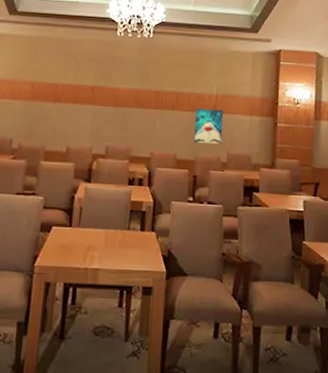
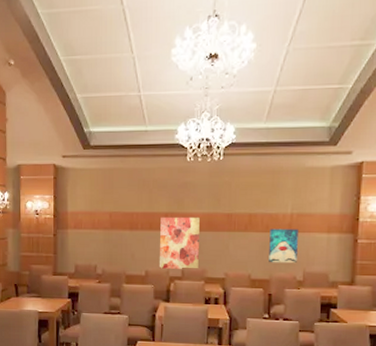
wall art: none [81,90,127,146] -> present [159,216,200,269]

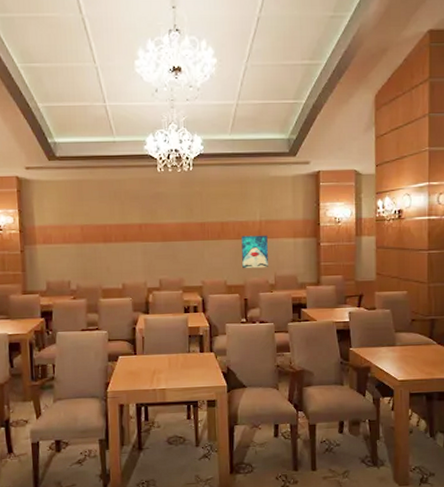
wall art: present [159,216,200,269] -> none [135,227,176,280]

